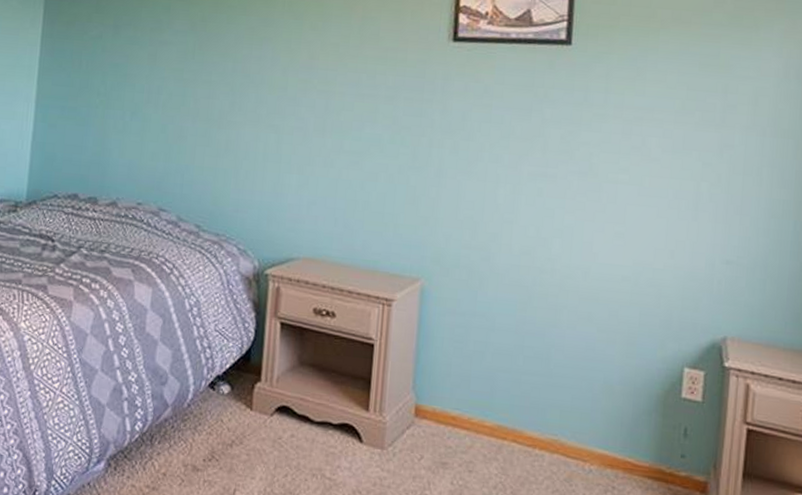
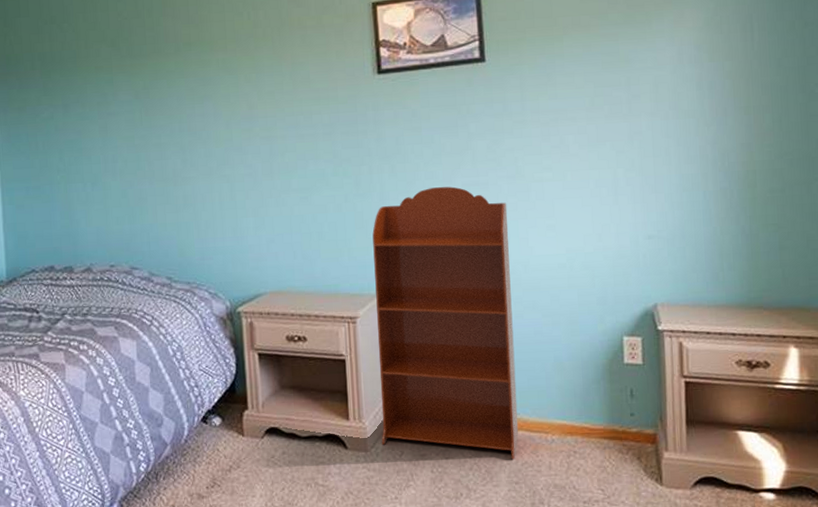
bookcase: none [400,172,575,484] -> present [372,186,519,459]

